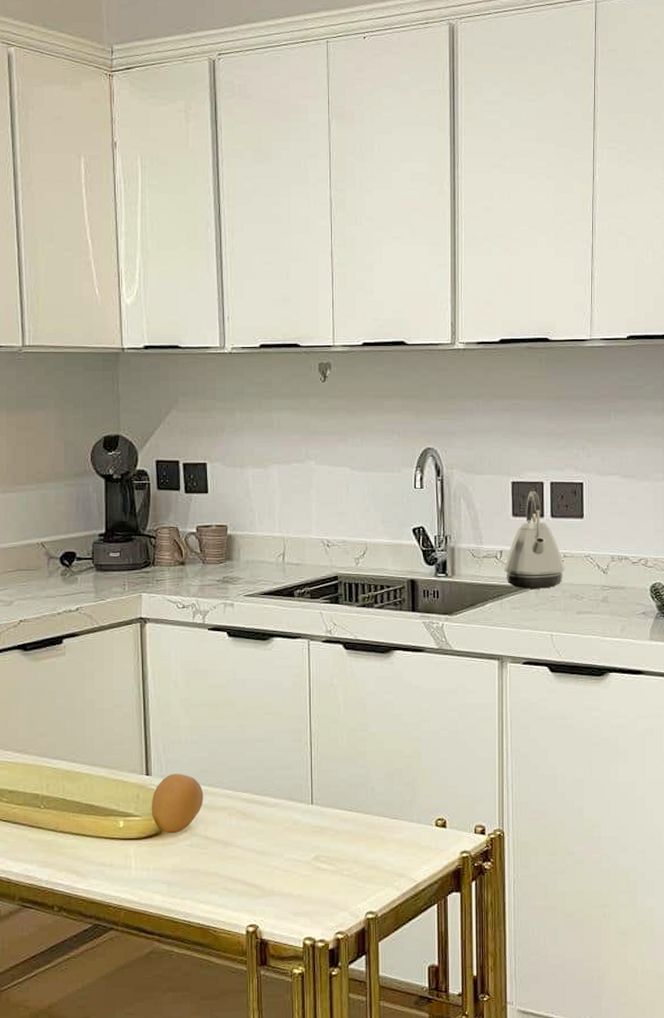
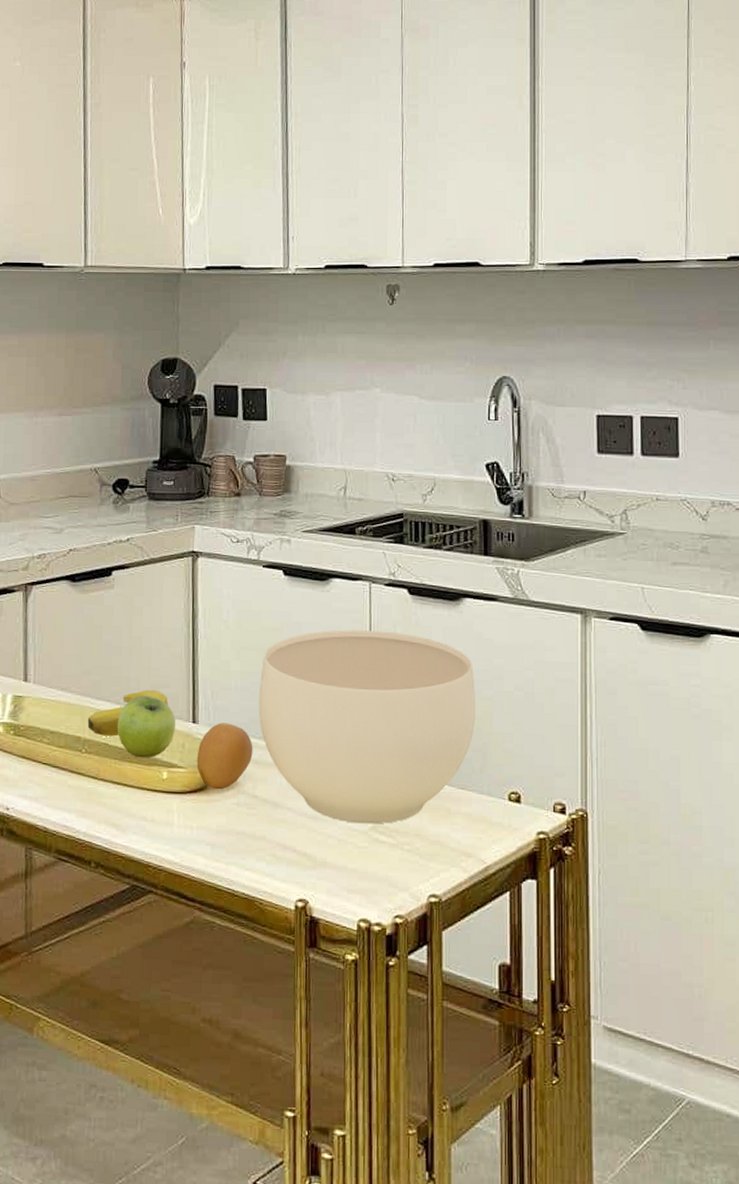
banana: none [45,747,122,792] -> present [87,689,168,737]
fruit: none [73,753,131,810] -> present [117,695,176,758]
bowl: none [207,683,406,855] -> present [258,630,476,824]
kettle: present [504,490,565,589] -> none [588,425,658,535]

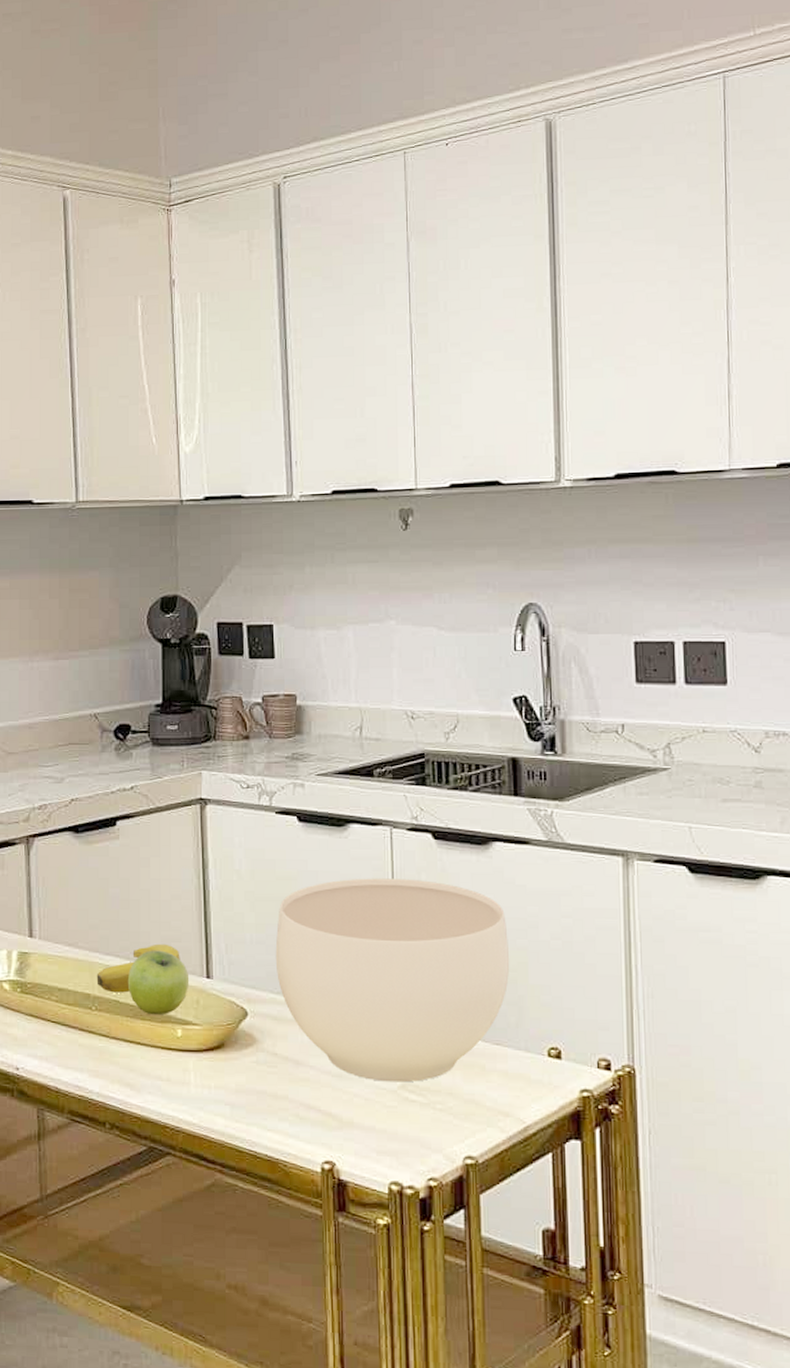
fruit: present [196,723,253,790] -> none [212,977,272,1048]

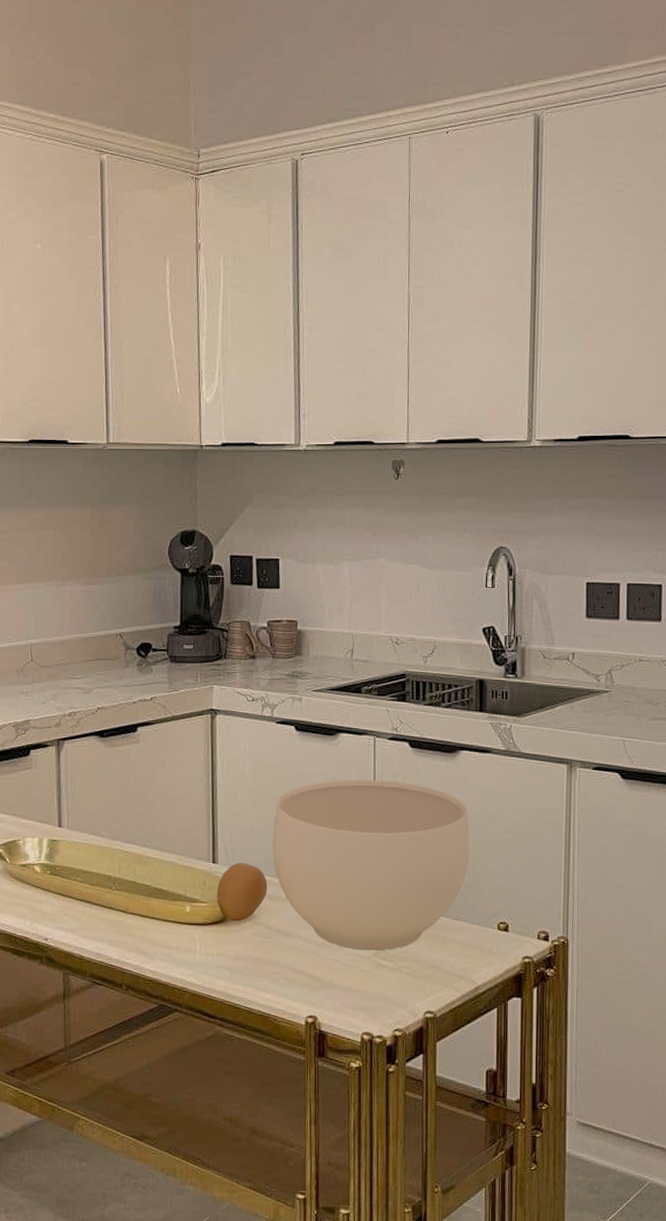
banana: present [96,943,180,993] -> none [117,833,190,875]
fruit: present [127,950,190,1015] -> none [144,839,198,894]
fruit: none [212,977,272,1048] -> present [216,863,268,922]

